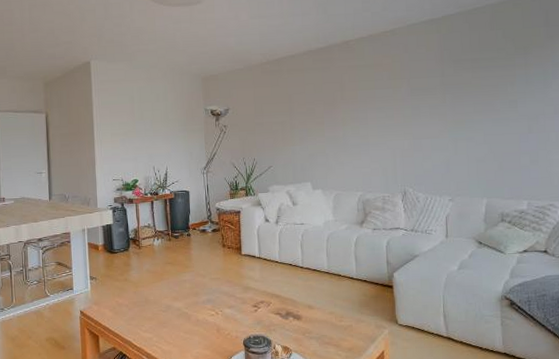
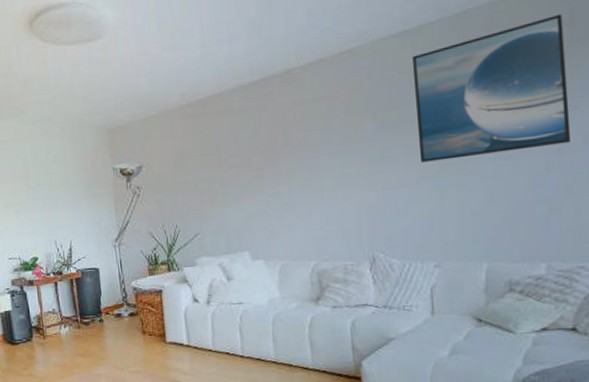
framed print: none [437,17,546,120] -> present [412,13,572,163]

